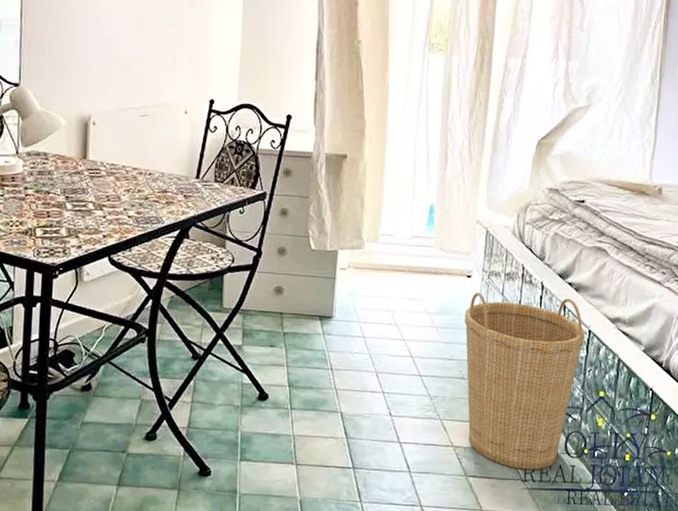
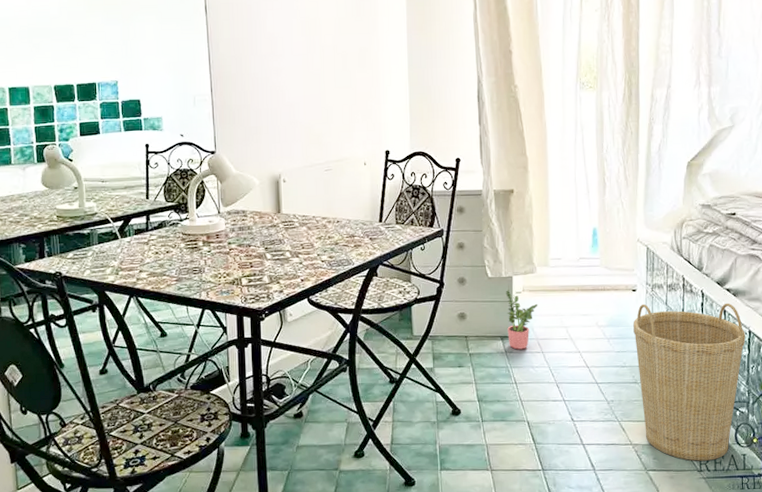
potted plant: none [327,265,364,332] -> present [505,290,538,350]

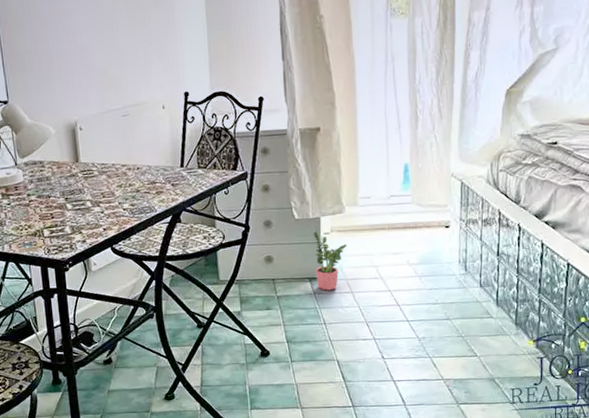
basket: present [633,303,746,461] -> none [446,235,564,394]

